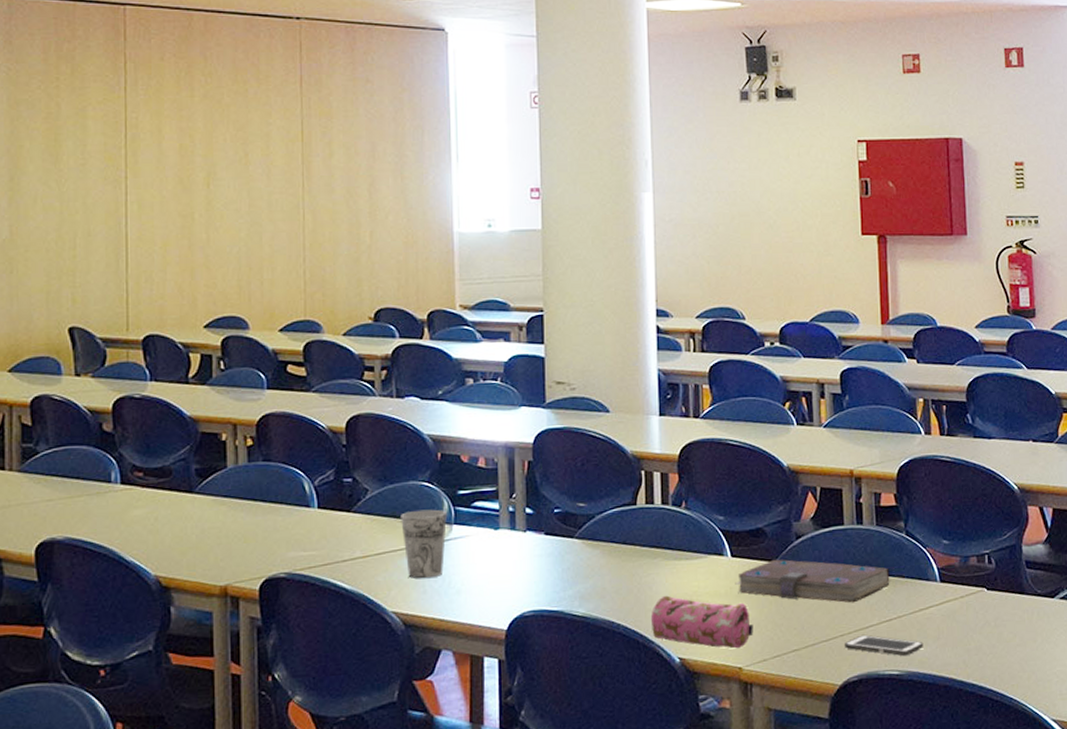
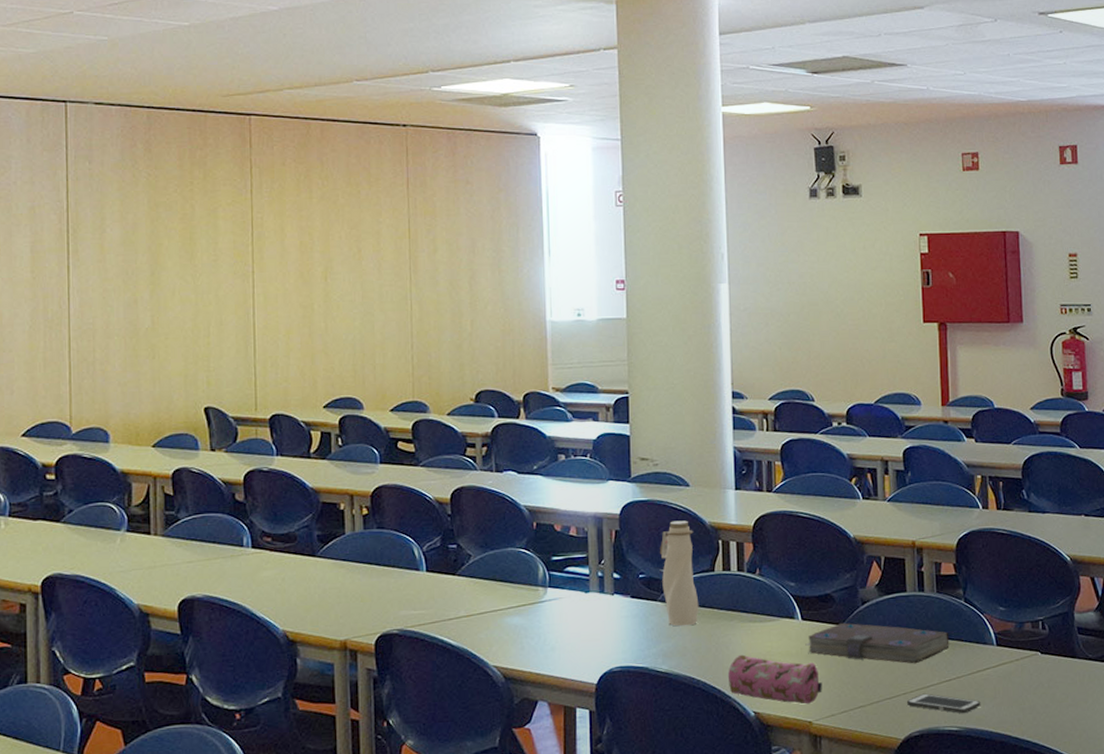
cup: present [401,509,447,579] -> none [500,573,542,637]
water bottle: none [577,449,620,566] -> present [660,520,699,627]

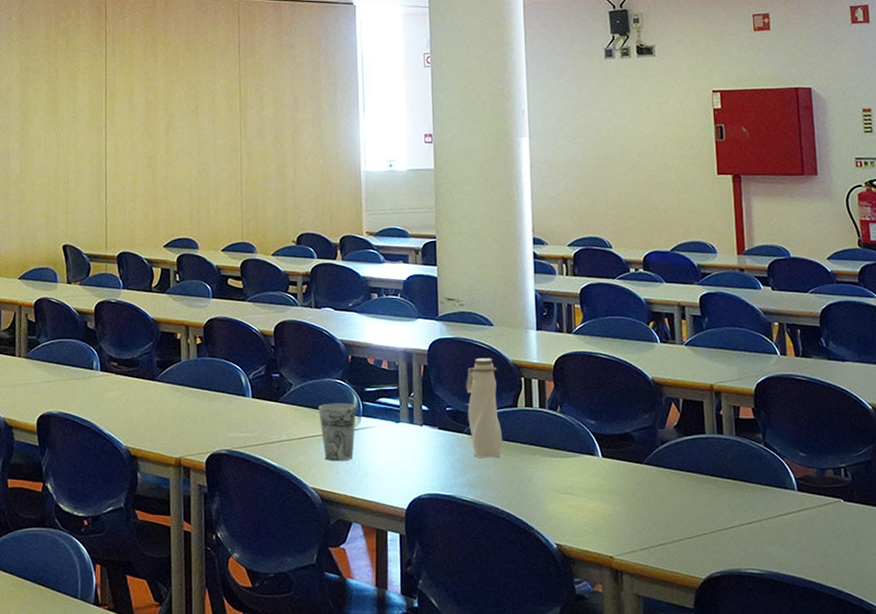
cup: none [500,573,542,637] -> present [318,403,356,461]
pencil case: present [727,654,822,704] -> none [530,488,623,539]
book: present [805,622,951,664] -> none [606,461,751,505]
cell phone: present [906,693,981,714] -> none [707,534,783,557]

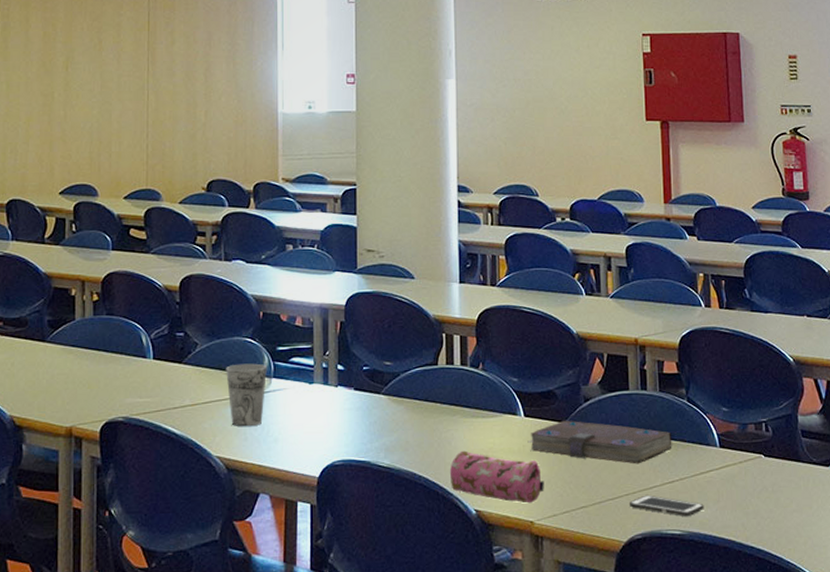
water bottle: present [466,358,503,458] -> none [384,313,422,420]
pencil case: none [530,488,623,539] -> present [449,450,544,504]
book: none [606,461,751,505] -> present [527,420,674,464]
cell phone: none [707,534,783,557] -> present [629,495,704,517]

